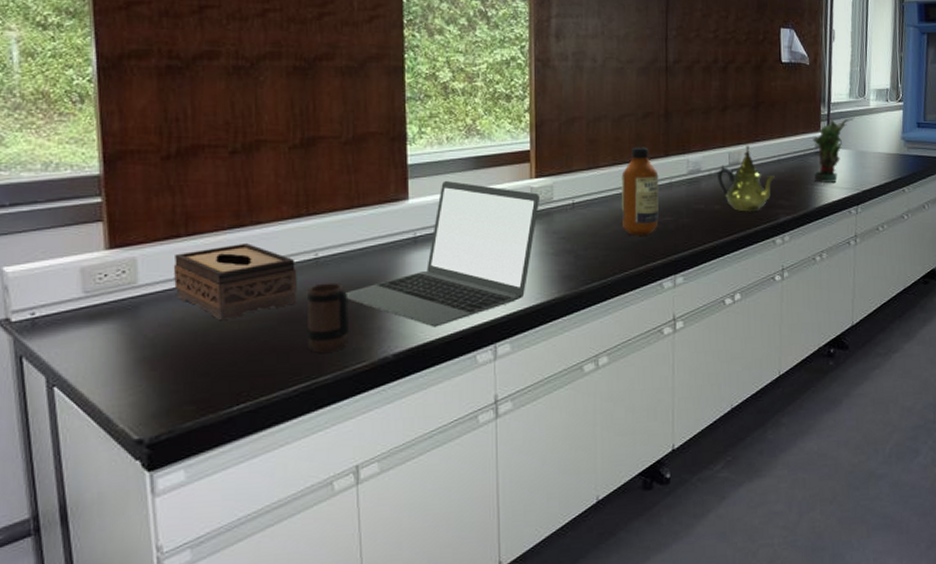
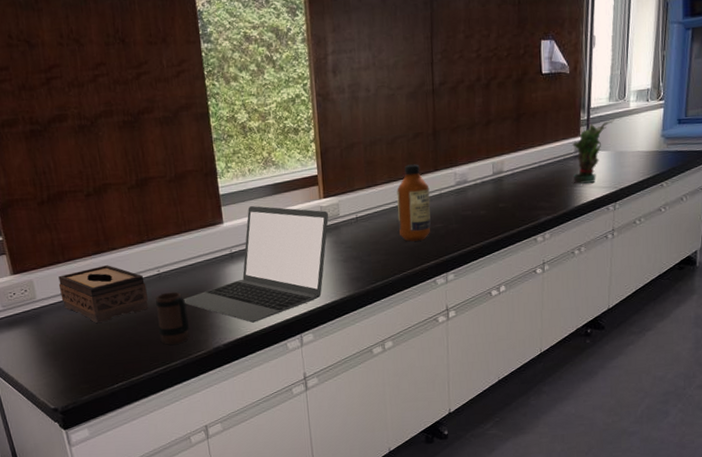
teapot: present [717,146,775,212] -> none [482,155,536,215]

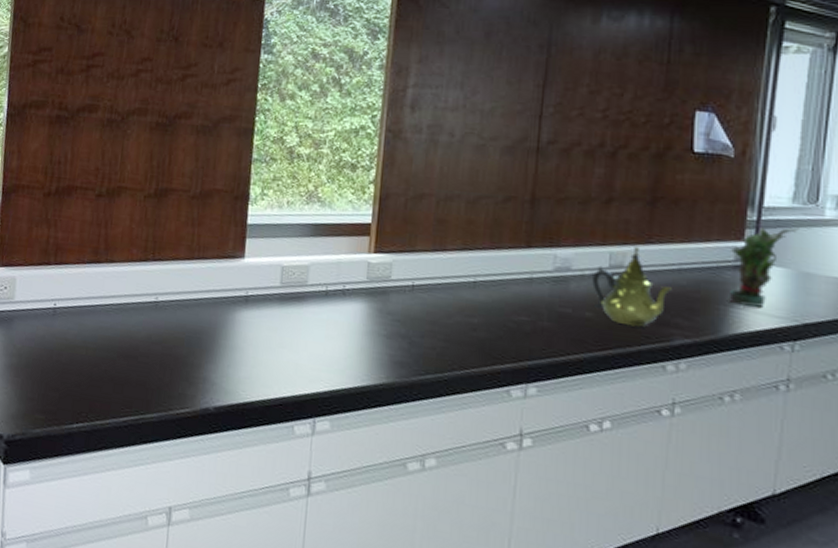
tissue box: present [58,265,149,324] -> none [41,277,139,345]
mug: present [155,292,190,345] -> none [139,325,180,393]
laptop: present [183,205,329,323] -> none [177,244,378,389]
bottle: present [397,164,431,242] -> none [466,233,517,334]
teapot: none [482,155,536,215] -> present [592,247,672,327]

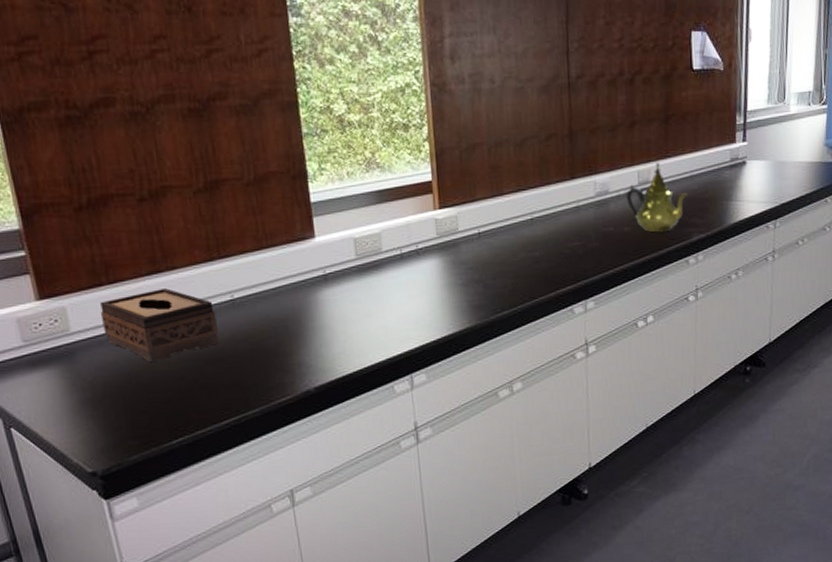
tissue box: none [41,277,139,345] -> present [100,288,219,363]
potted plant: present [728,227,799,307] -> none [727,124,774,198]

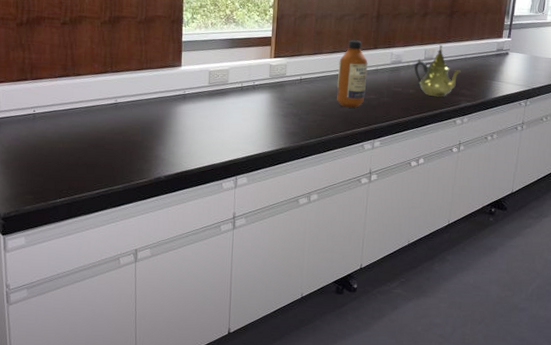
tissue box: present [100,288,219,363] -> none [22,88,103,140]
bottle: none [527,170,567,263] -> present [336,40,368,108]

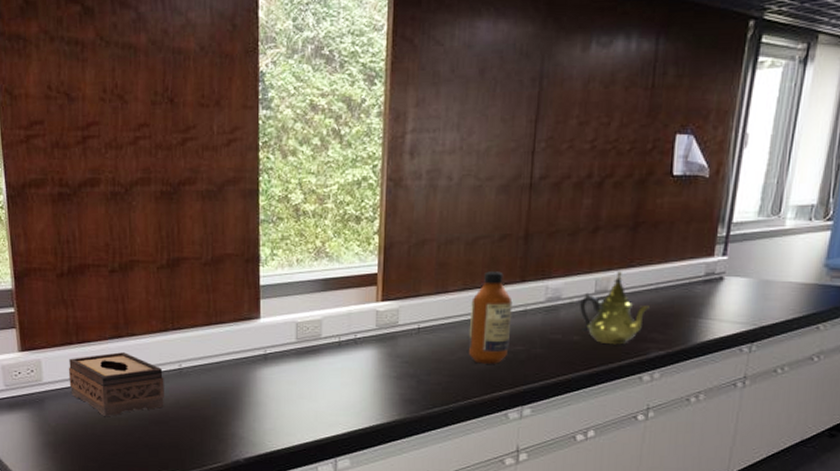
tissue box: none [22,88,103,140] -> present [68,352,164,417]

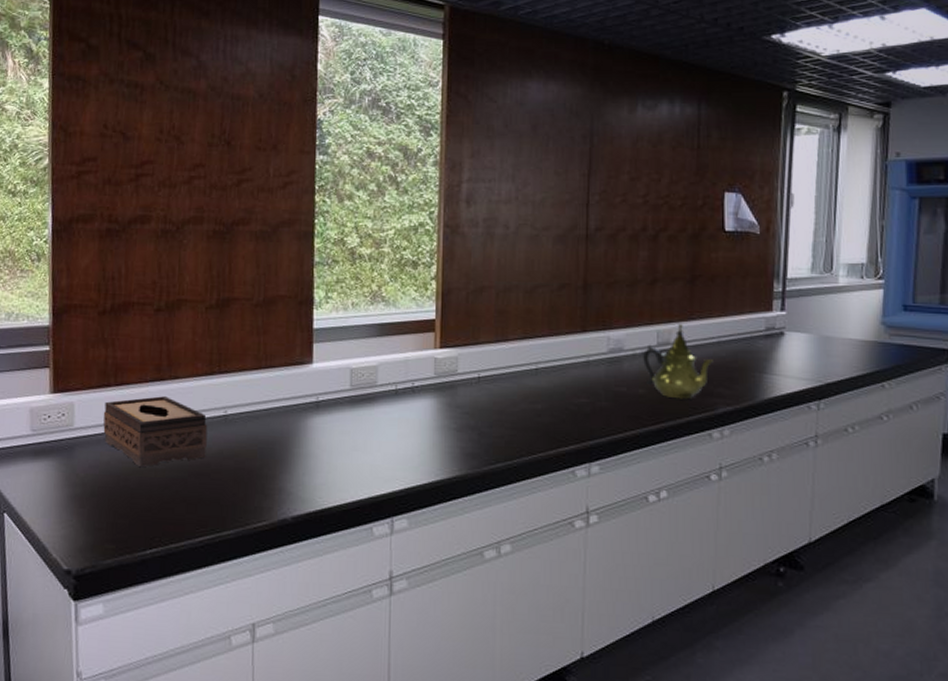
bottle: present [468,271,513,364] -> none [531,320,575,417]

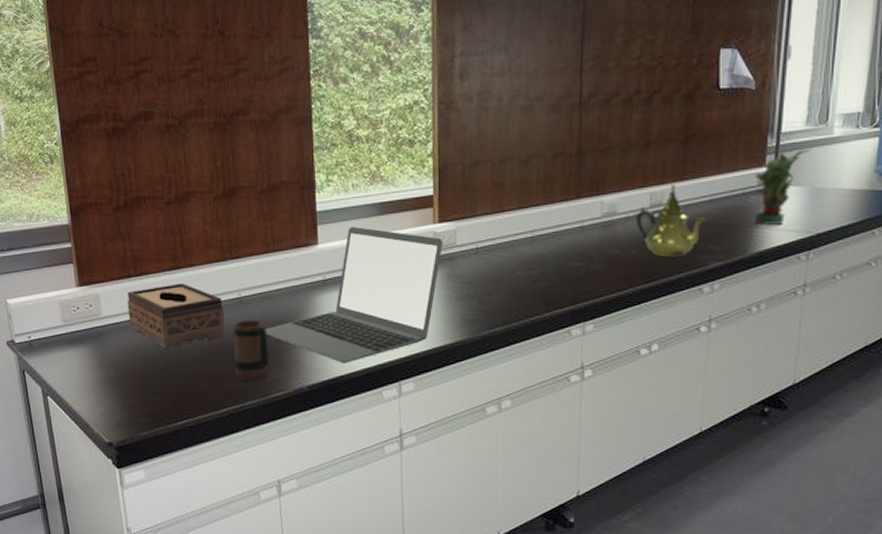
mug: none [213,440,253,508] -> present [233,320,269,381]
laptop: none [250,346,444,494] -> present [265,226,444,363]
potted plant: none [762,295,818,371] -> present [753,148,812,225]

